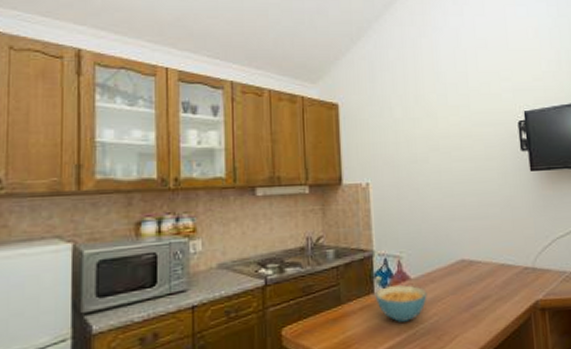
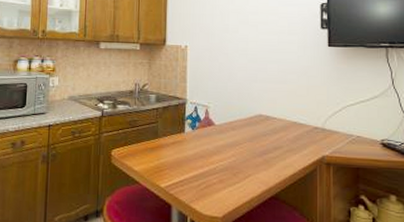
cereal bowl: present [374,285,427,322] -> none [185,127,228,158]

